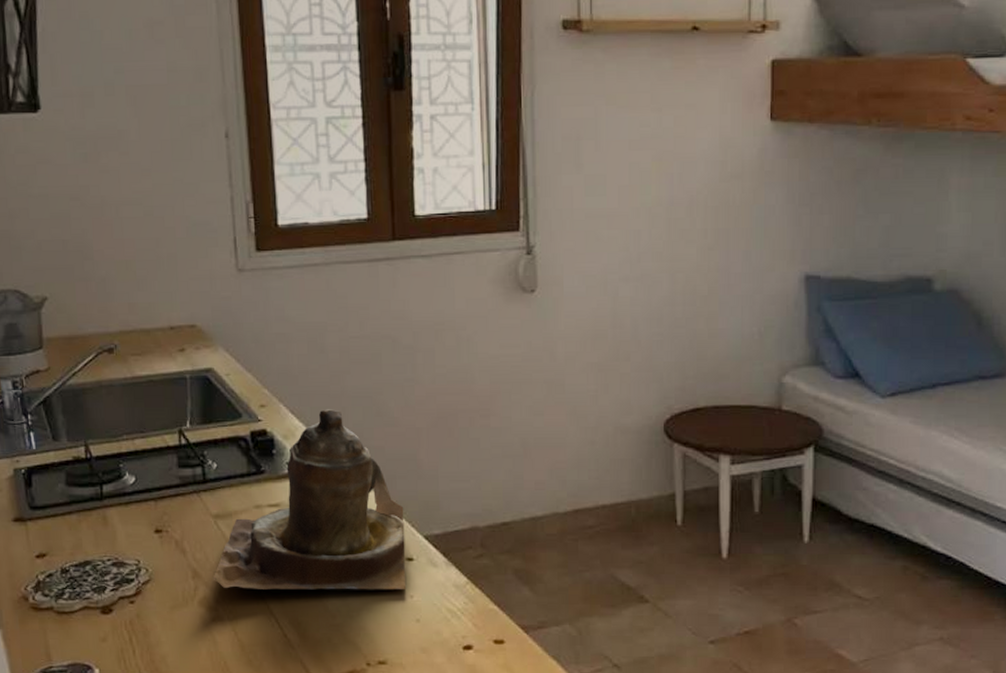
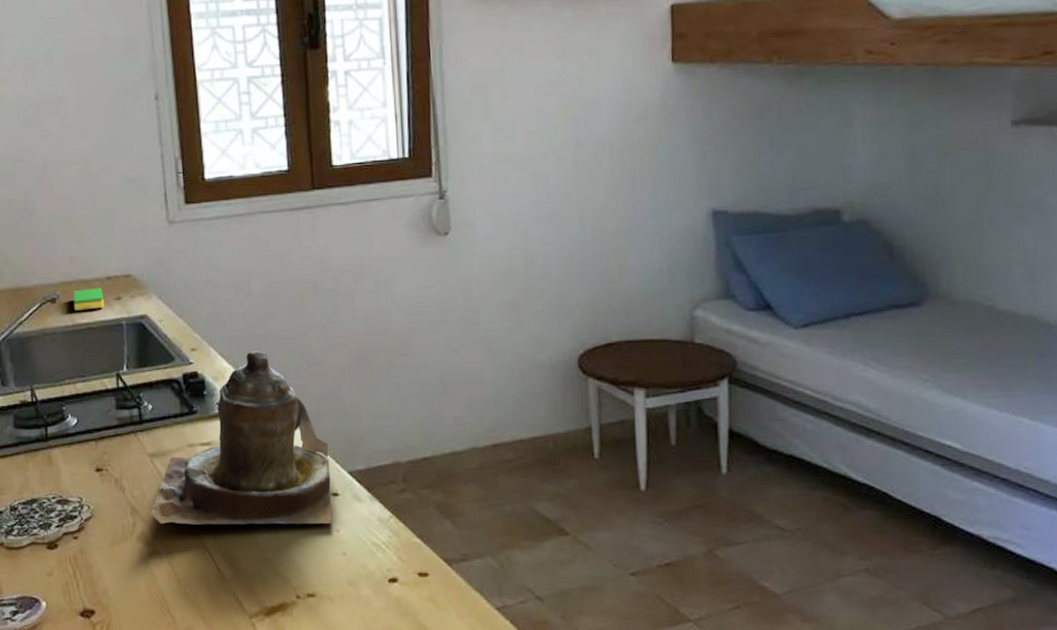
dish sponge: none [133,338,167,362] -> present [73,287,105,311]

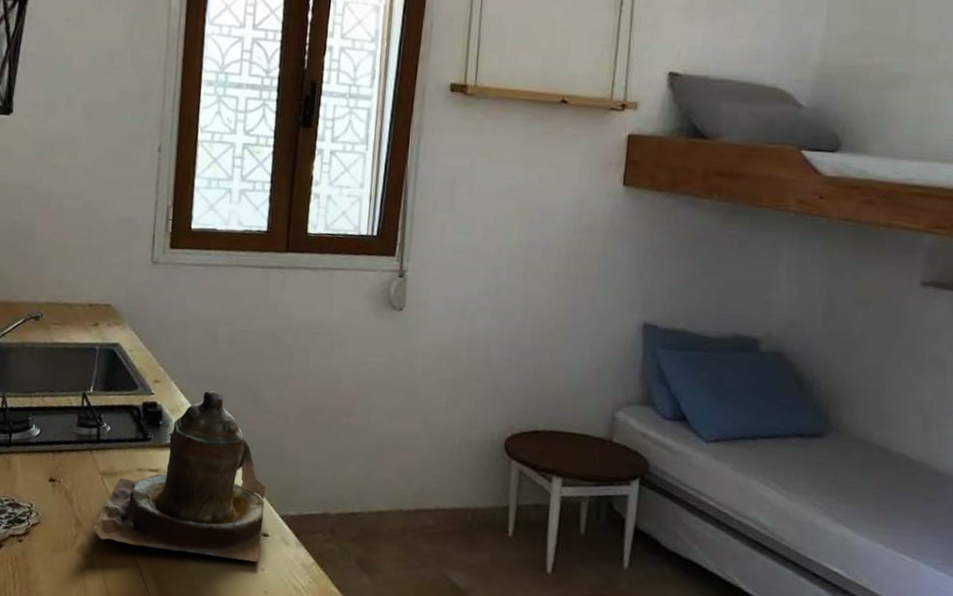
dish sponge: present [73,287,105,311] -> none [55,311,83,332]

